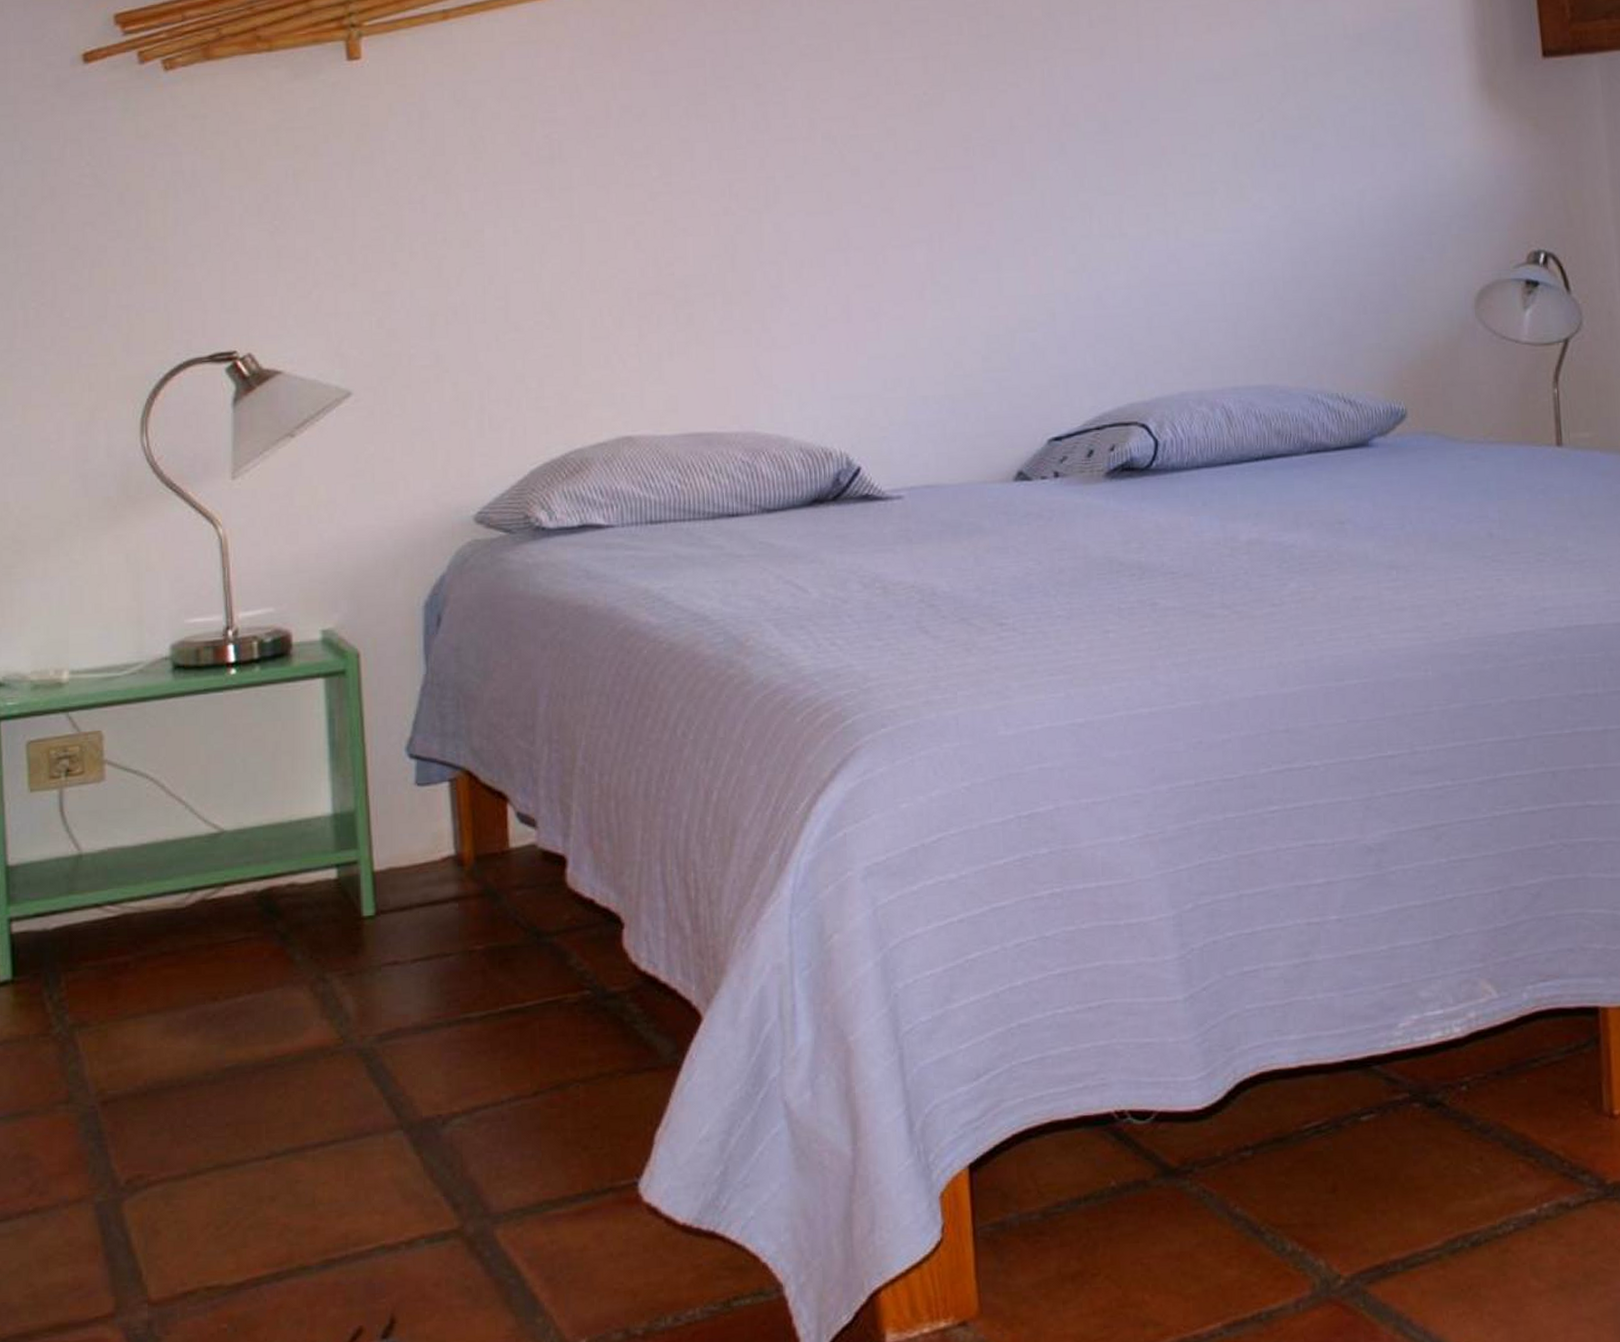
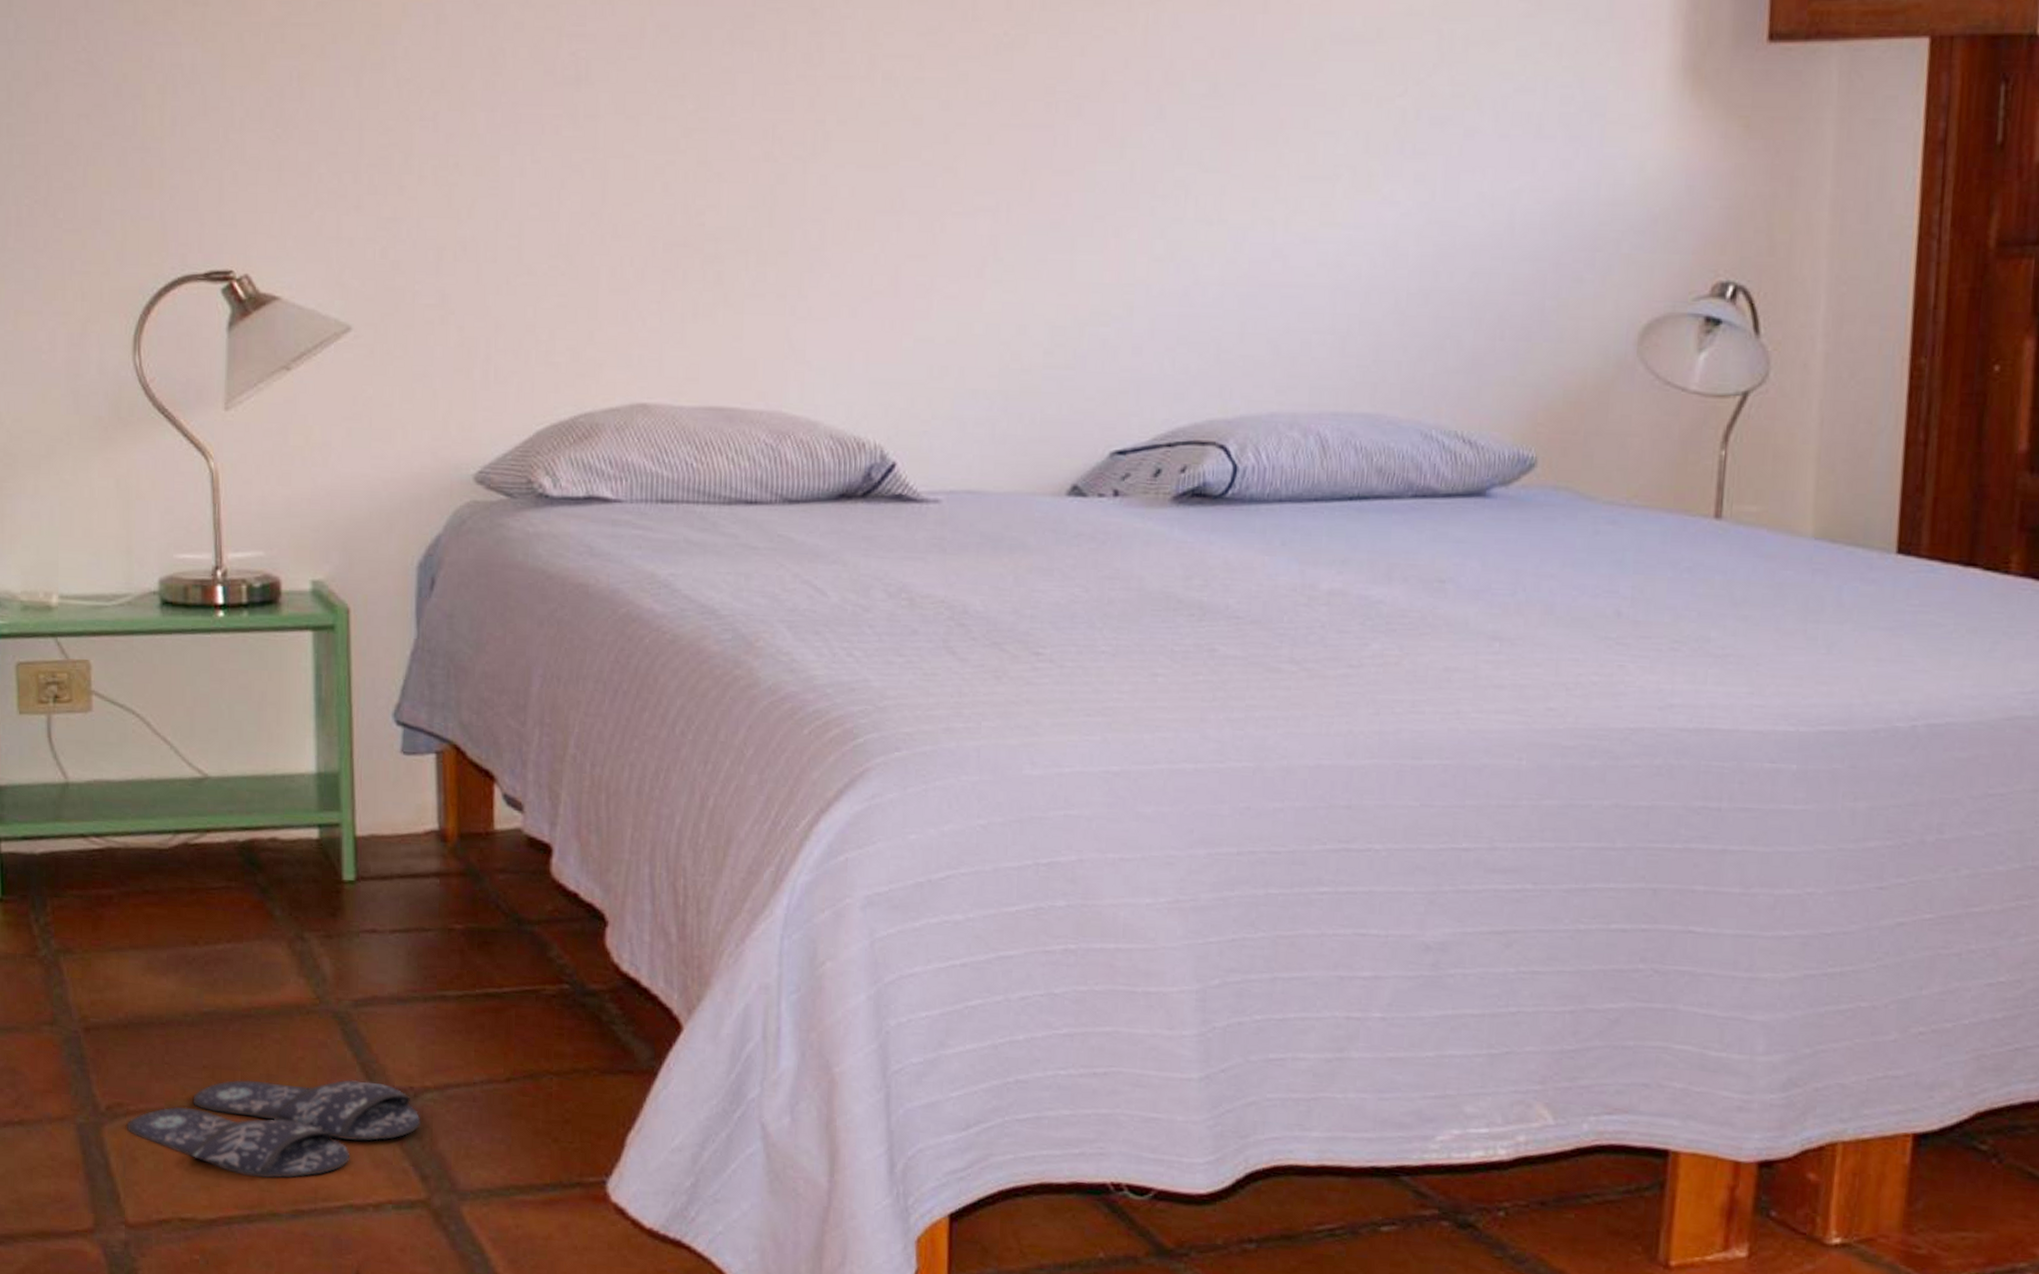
slippers: none [147,1115,450,1232] -> present [126,1079,421,1179]

